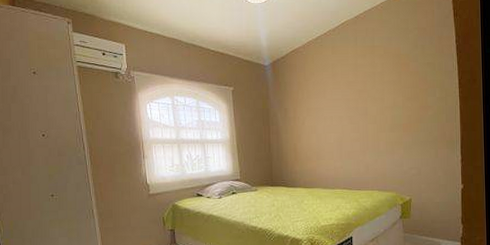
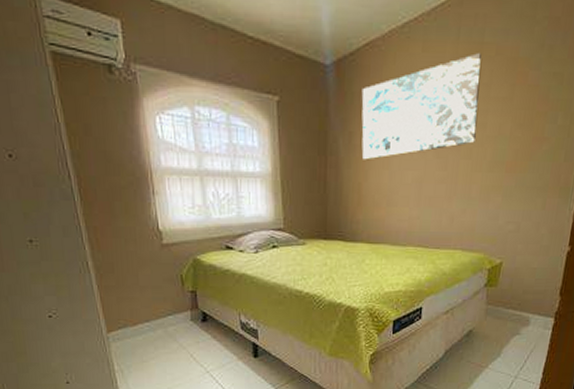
wall art: none [291,52,377,128] -> present [361,52,481,160]

